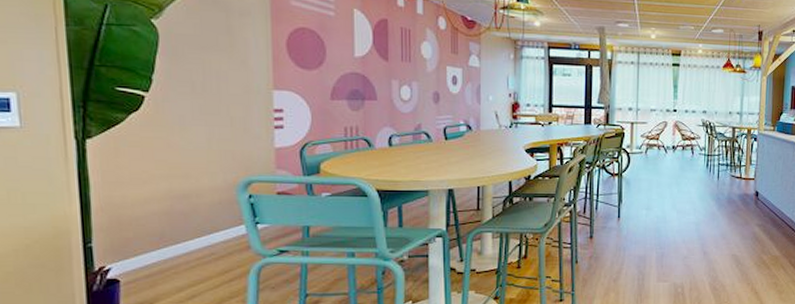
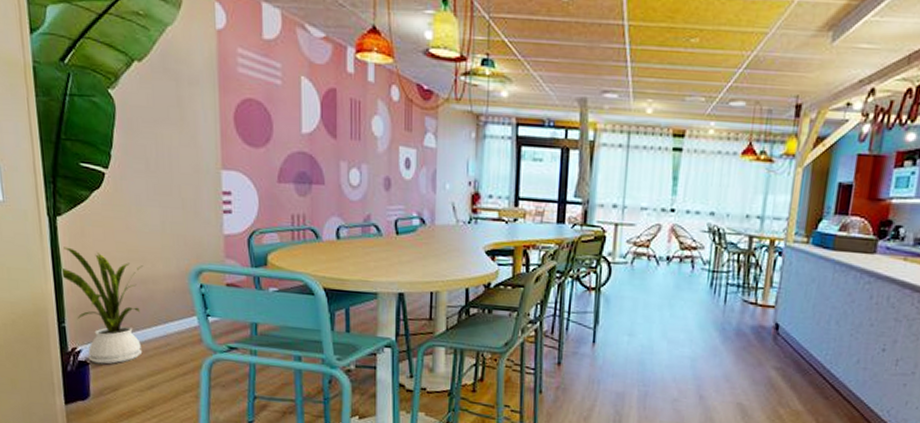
house plant: none [88,168,187,280] -> present [60,247,144,365]

